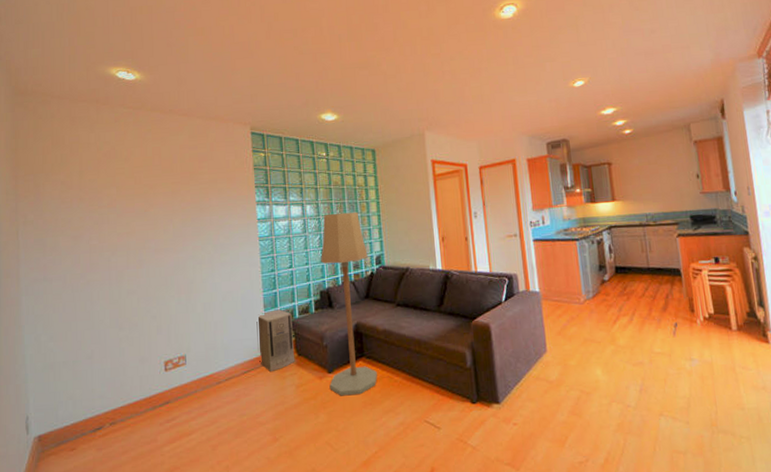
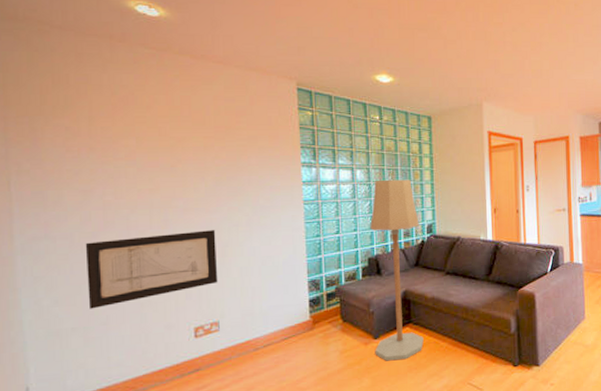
wall art: none [75,268,185,344] -> present [85,230,218,309]
air purifier: present [256,309,295,371] -> none [299,275,340,338]

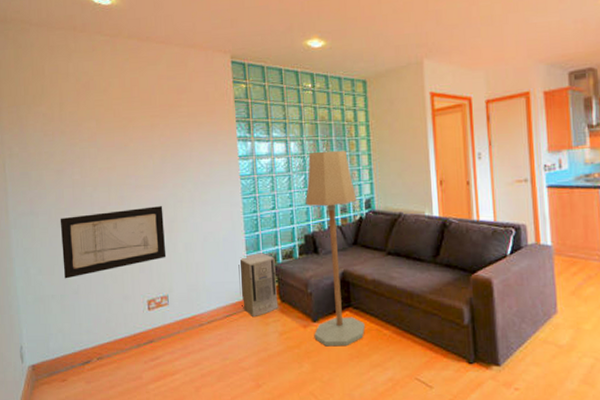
air purifier: none [299,275,340,338] -> present [238,253,279,316]

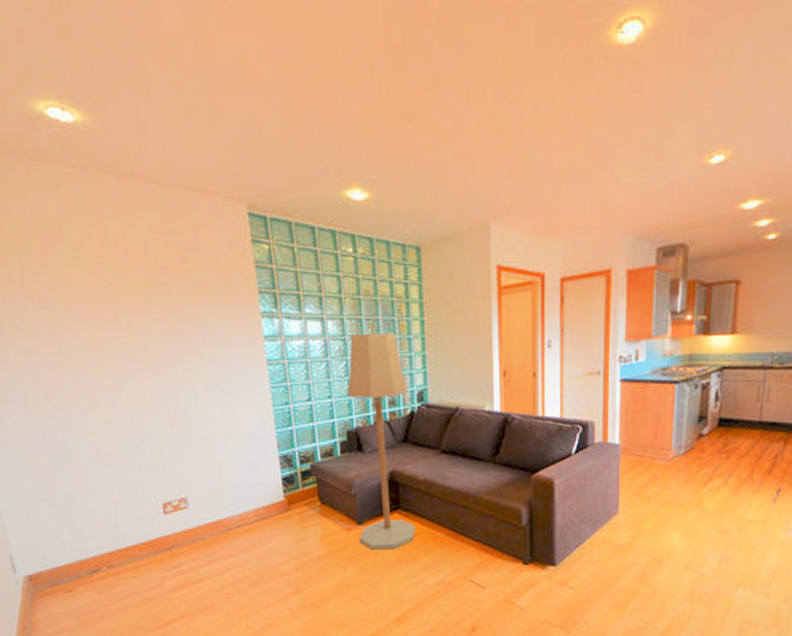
wall art: present [60,206,167,279] -> none [39,395,181,480]
air purifier: present [238,253,279,316] -> none [269,450,318,520]

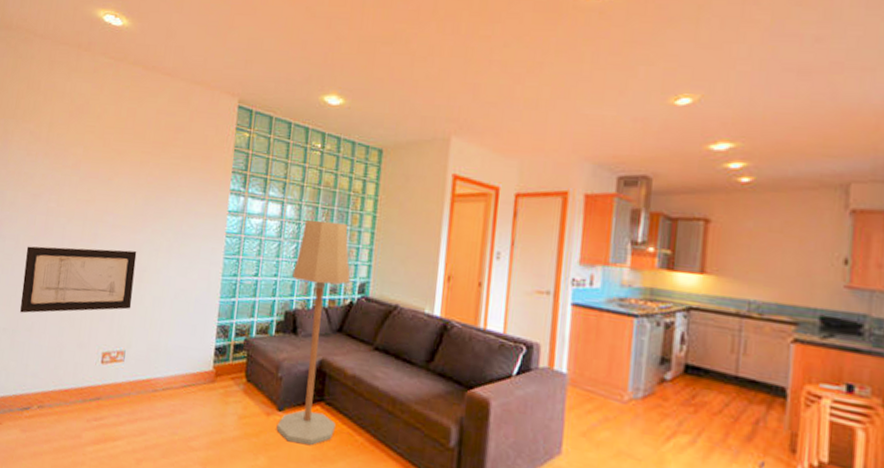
wall art: none [39,395,181,480] -> present [20,246,137,314]

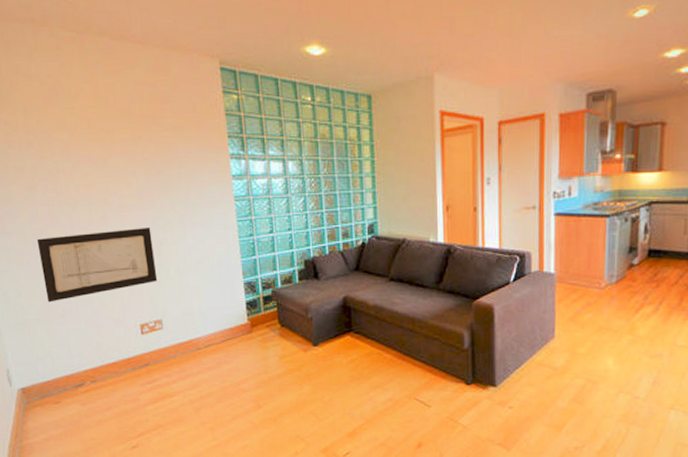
floor lamp: present [276,219,351,446] -> none [305,171,366,369]

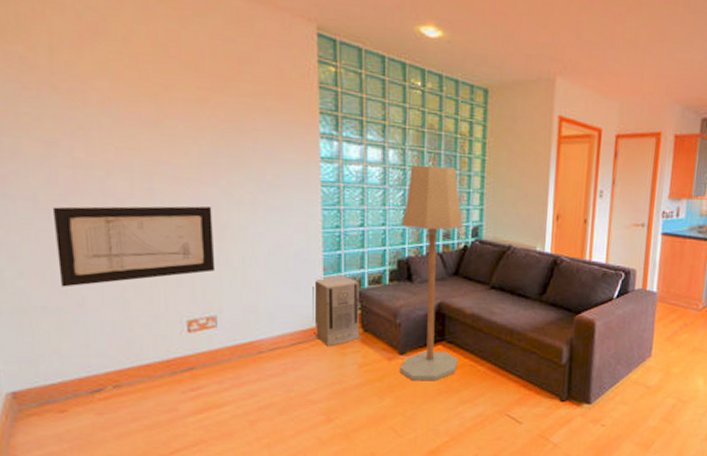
air purifier: none [235,277,278,341] -> present [312,275,360,346]
floor lamp: none [305,171,366,369] -> present [399,164,463,381]

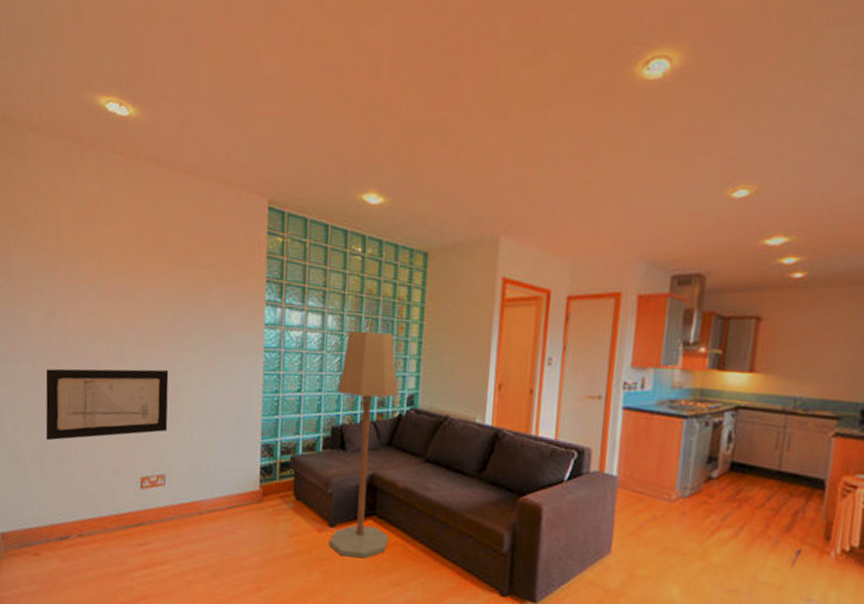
air purifier: present [312,275,360,346] -> none [249,439,294,512]

